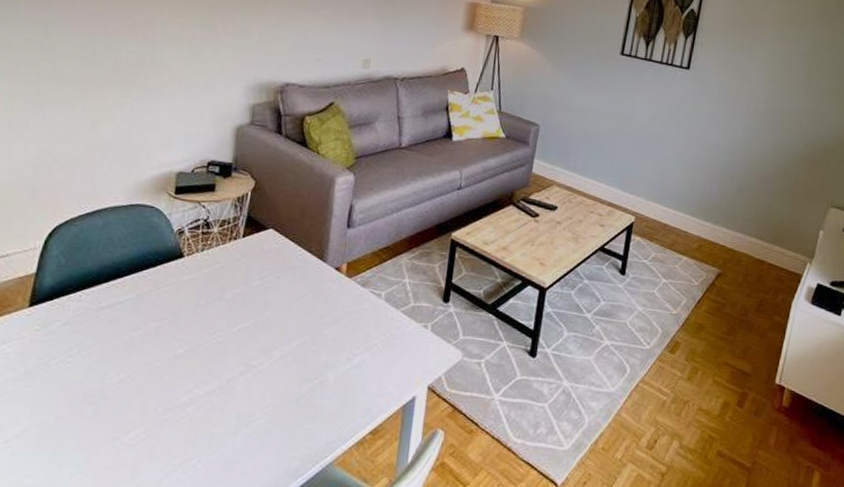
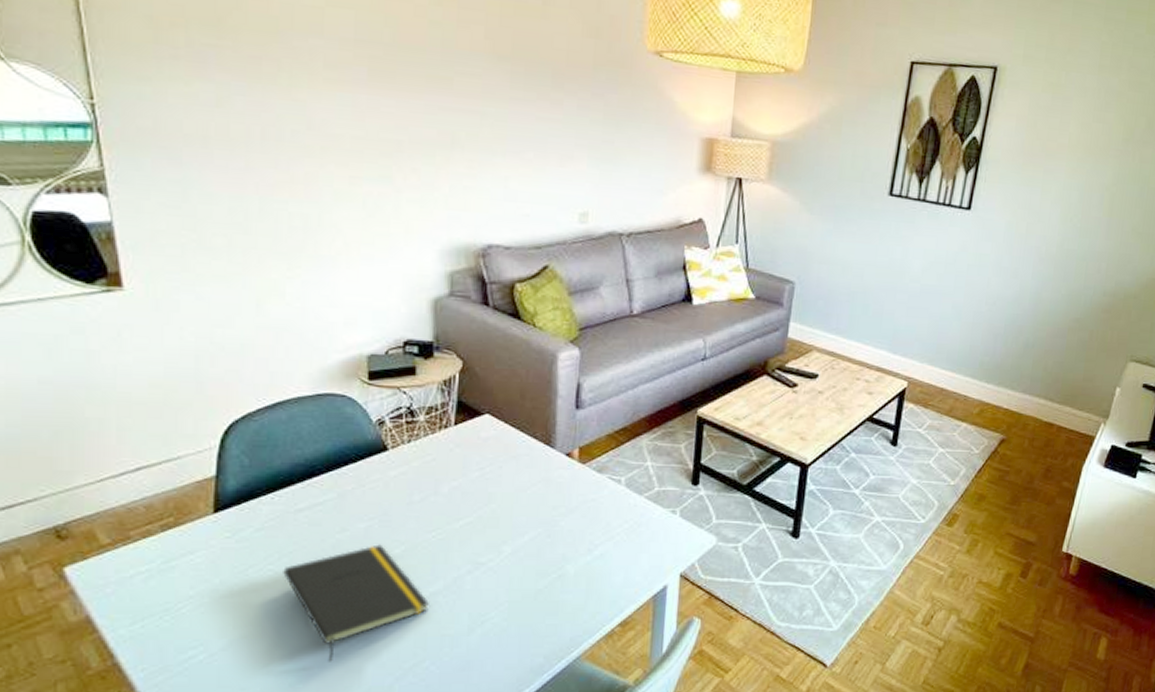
notepad: none [80,343,203,455] -> present [283,544,429,662]

